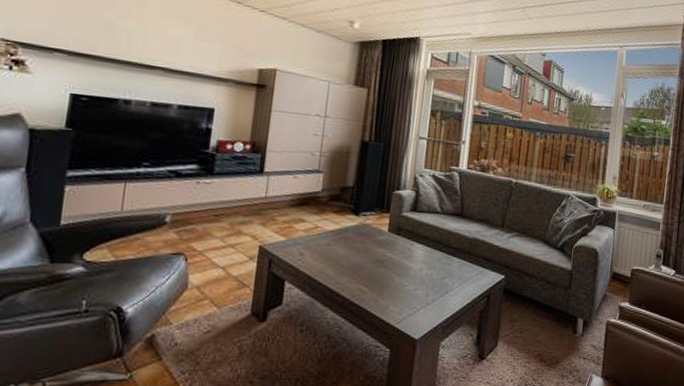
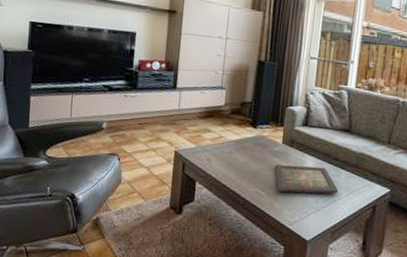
icon panel: none [379,255,451,286] -> present [274,164,339,194]

